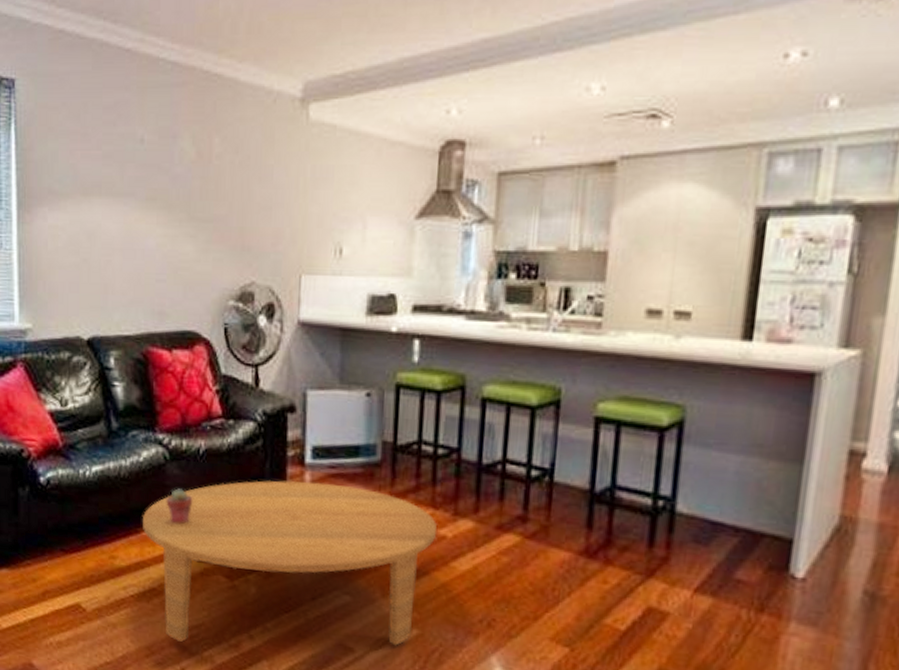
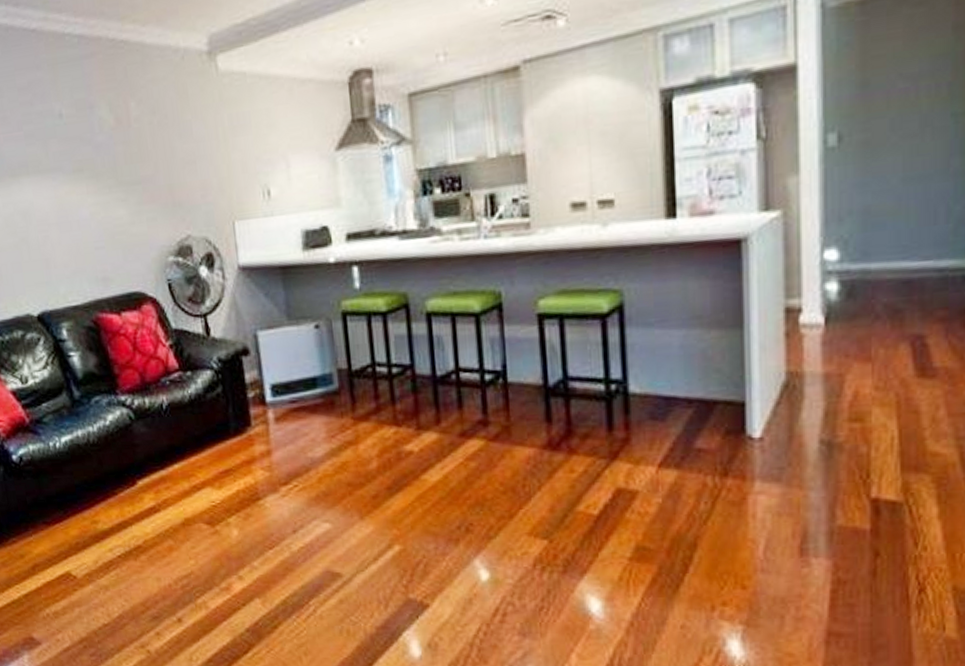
coffee table: present [142,480,438,646] -> none [116,417,404,593]
potted succulent: present [166,488,193,524] -> none [137,445,164,480]

